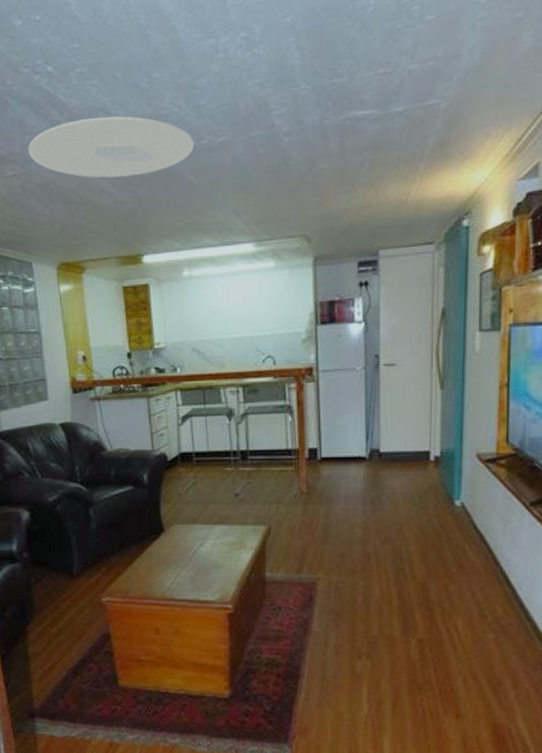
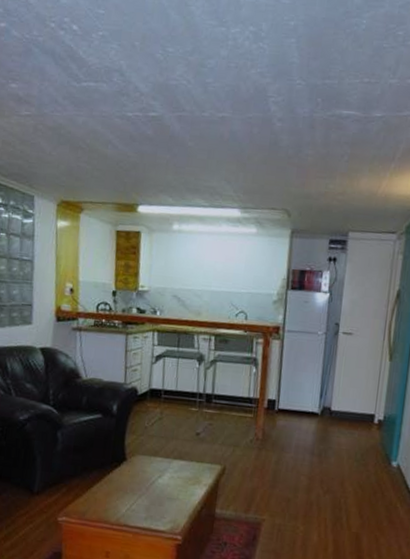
ceiling light: present [28,116,194,178] -> none [44,76,197,134]

